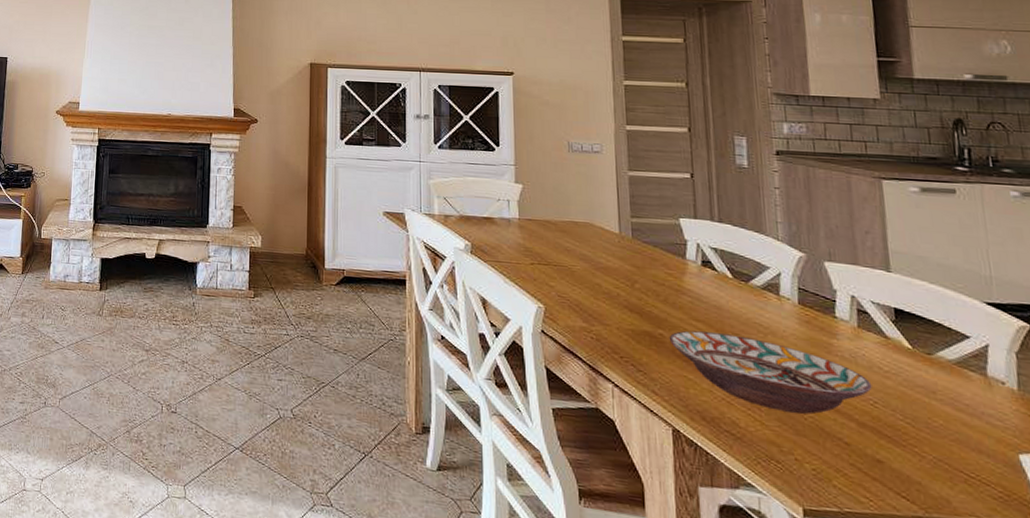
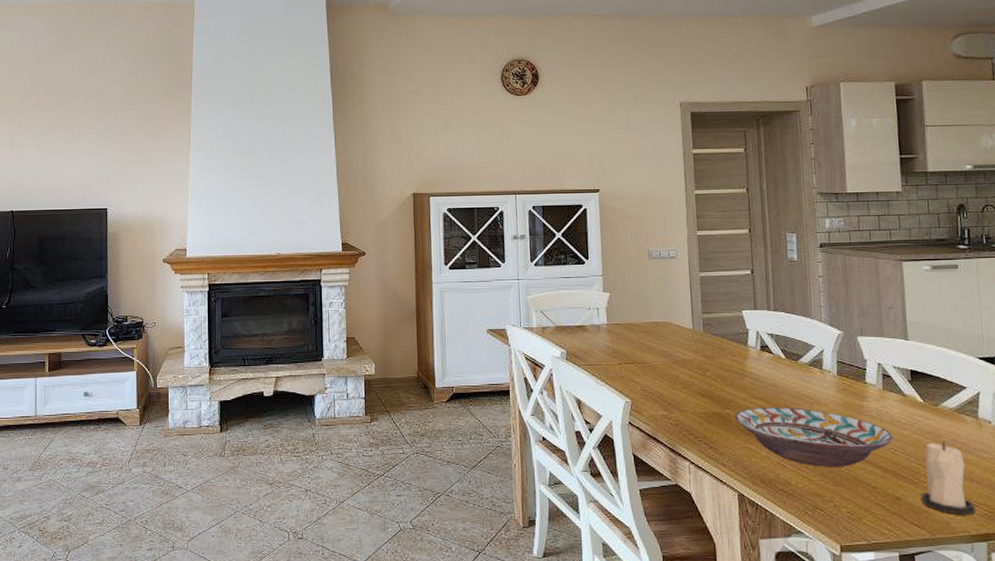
candle: none [910,398,986,495] -> present [921,441,976,515]

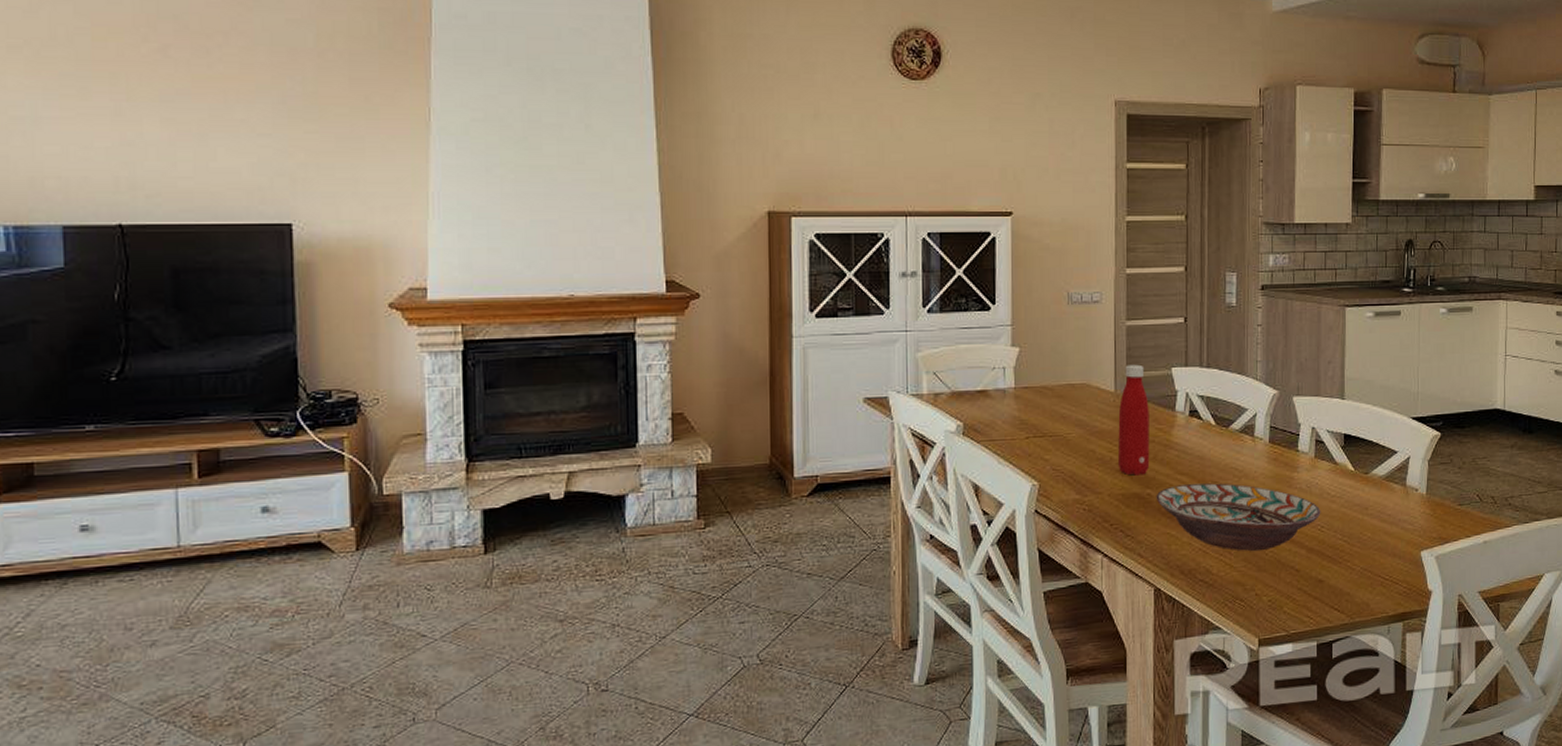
bottle: none [697,307,728,398] -> present [1118,364,1150,476]
candle: present [921,441,976,515] -> none [1343,513,1395,595]

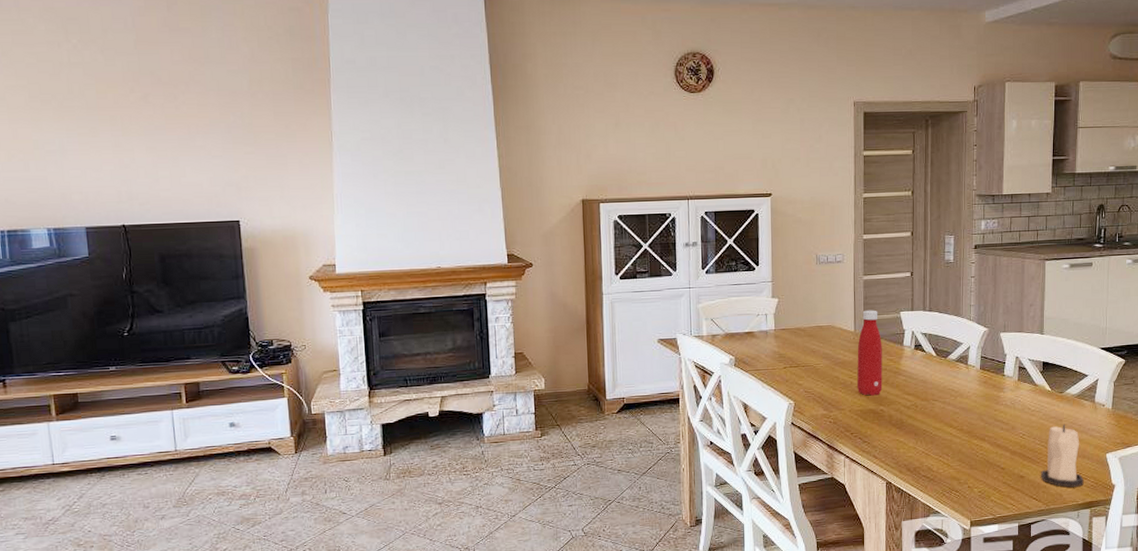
decorative bowl: present [1156,483,1321,552] -> none [887,401,1023,454]
candle: none [1343,513,1395,595] -> present [1041,424,1084,487]

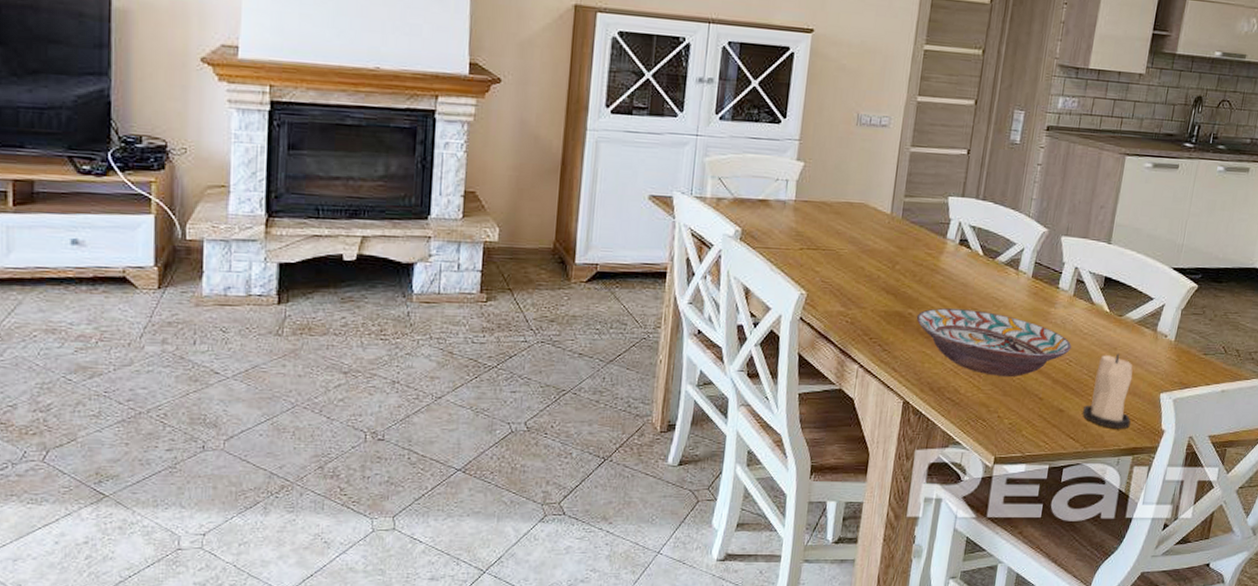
bottle: present [857,310,883,396] -> none [885,189,923,295]
decorative bowl: none [887,401,1023,454] -> present [916,308,1072,377]

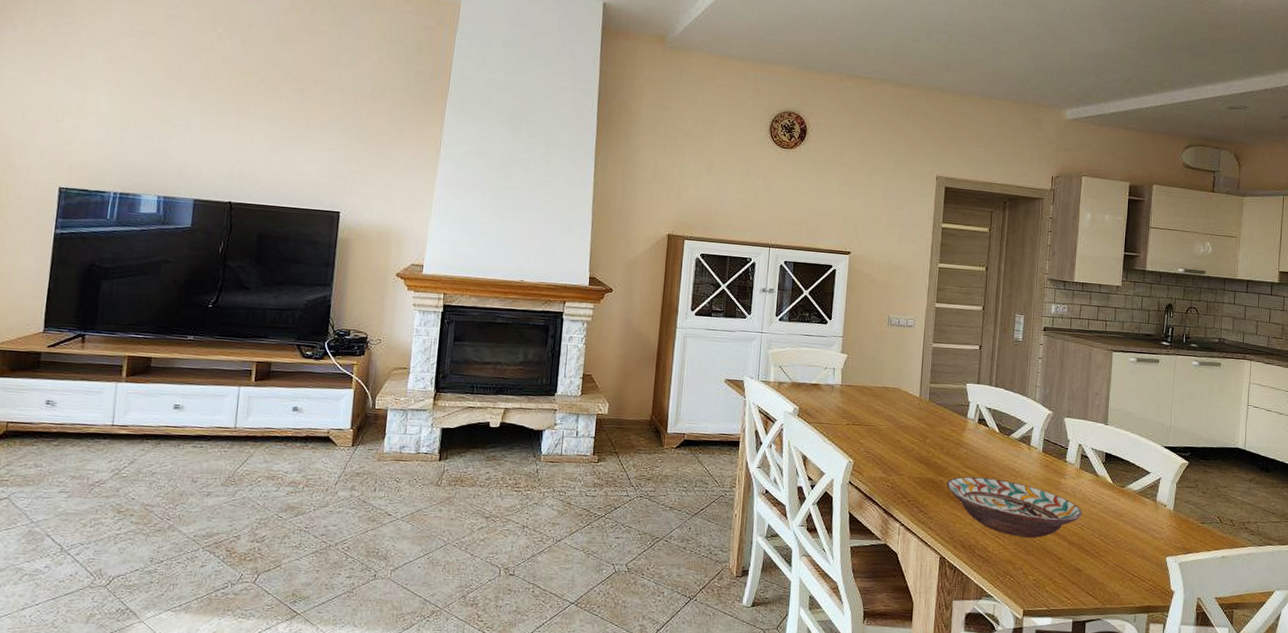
candle: present [1083,353,1133,429] -> none [1098,520,1142,588]

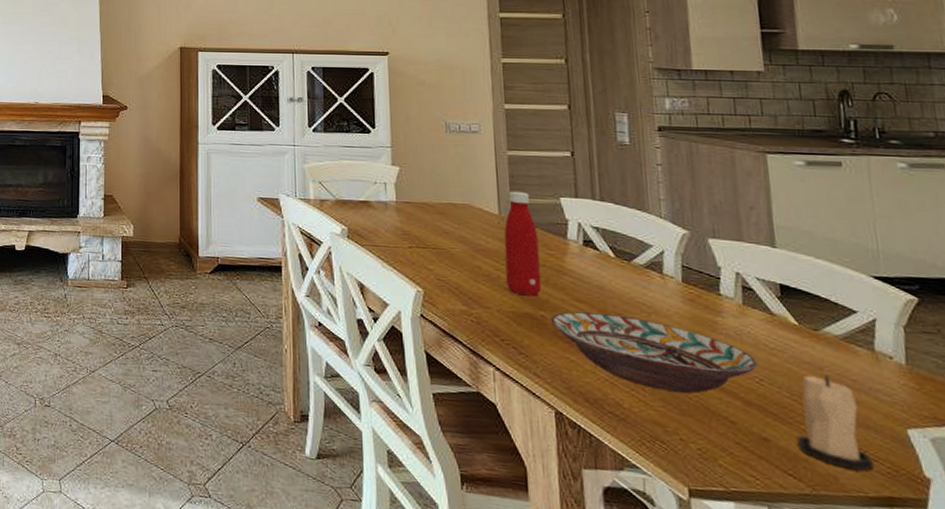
bottle: none [918,377,946,465] -> present [504,191,542,297]
candle: none [1098,520,1142,588] -> present [797,374,874,471]

